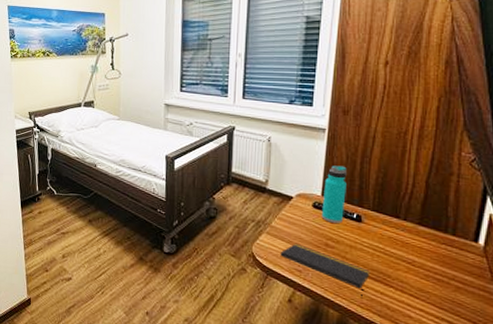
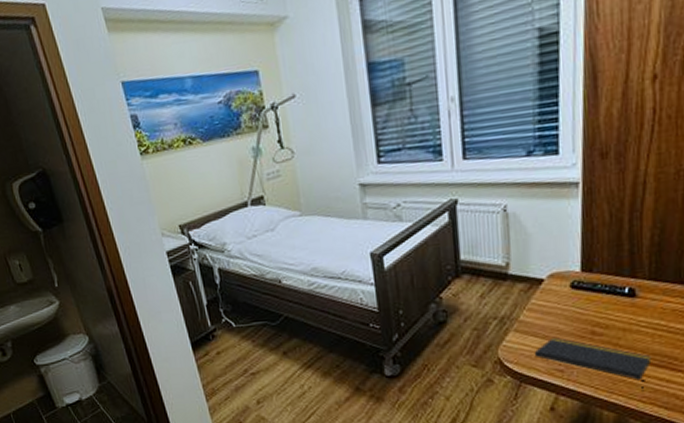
water bottle: present [321,165,347,223] -> none [582,228,613,304]

